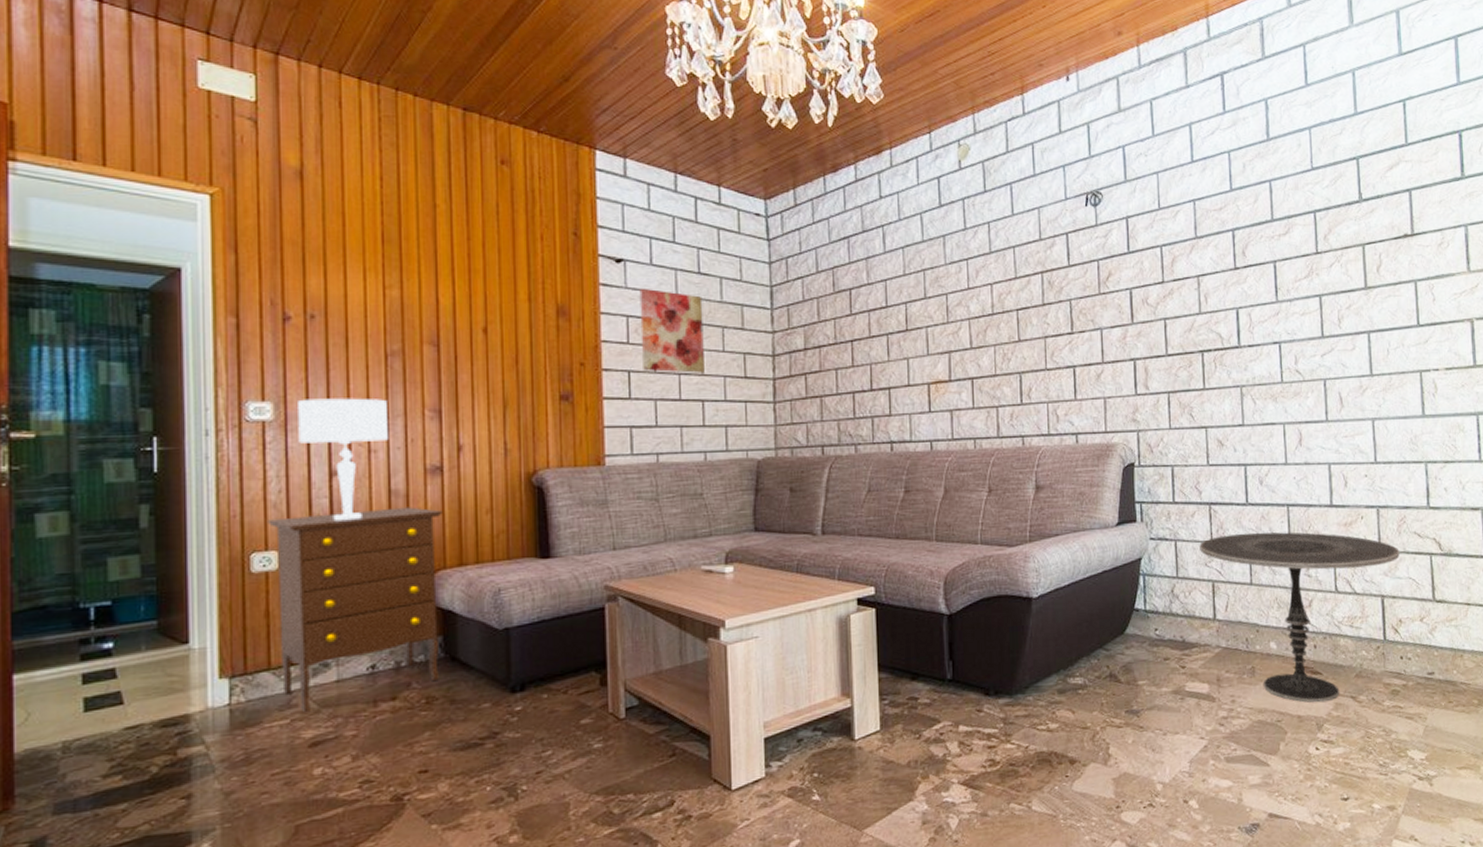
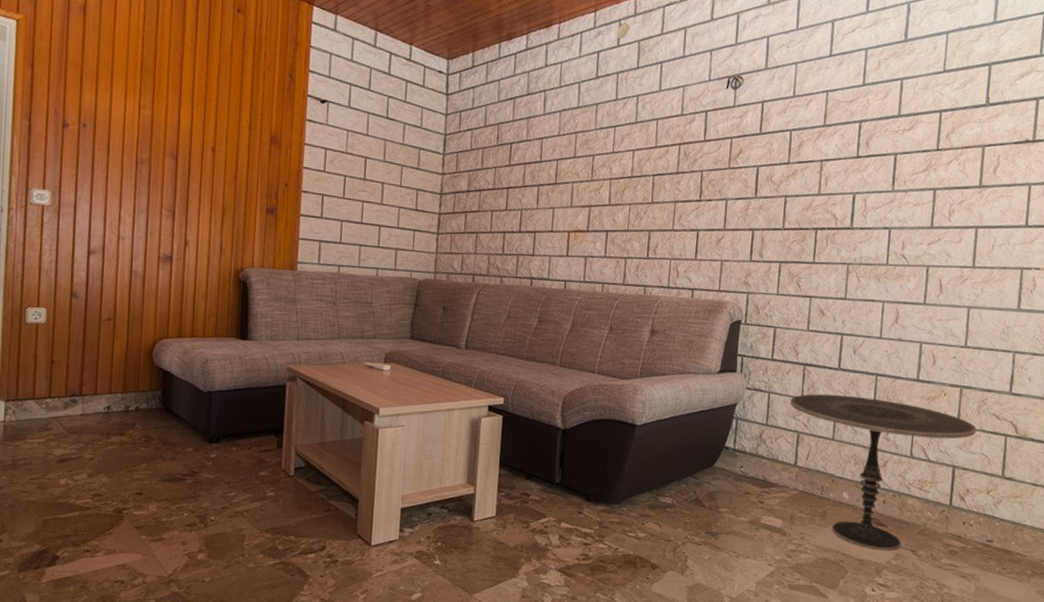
dresser: present [266,507,443,713] -> none [40,283,169,436]
table lamp: present [298,398,389,520] -> none [67,191,135,291]
wall art: present [639,288,704,373] -> none [334,126,388,203]

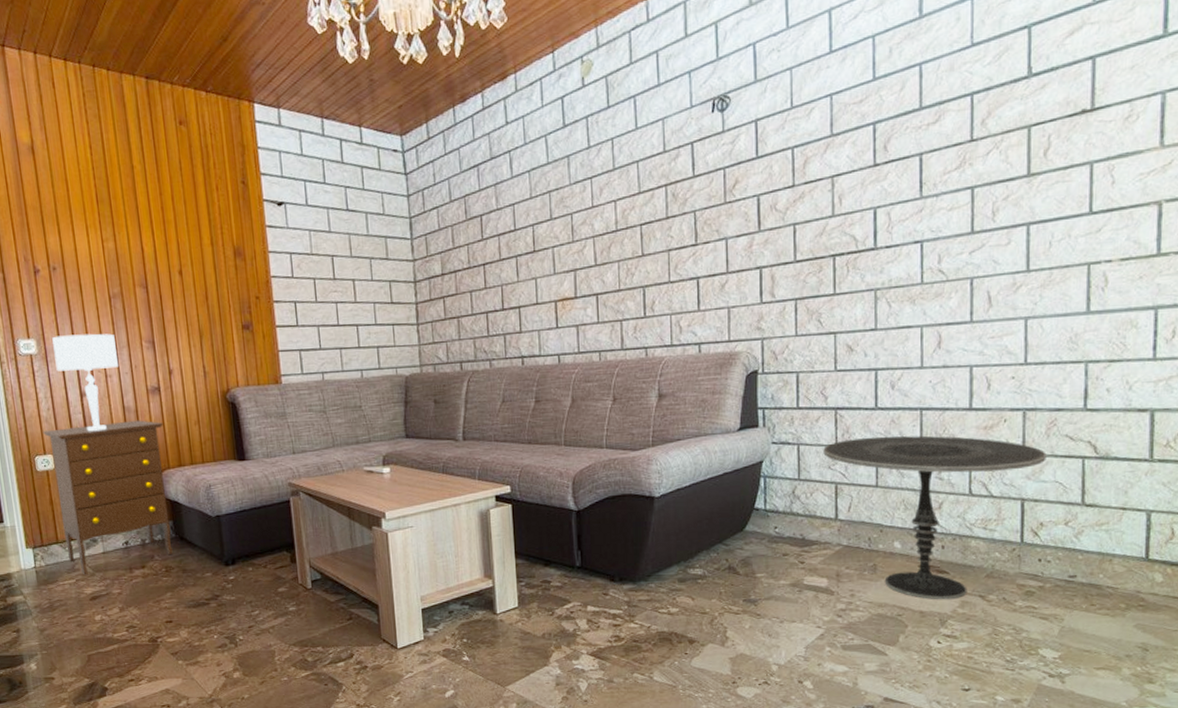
dresser: none [40,283,169,436] -> present [42,420,173,575]
table lamp: none [67,191,135,291] -> present [52,333,119,431]

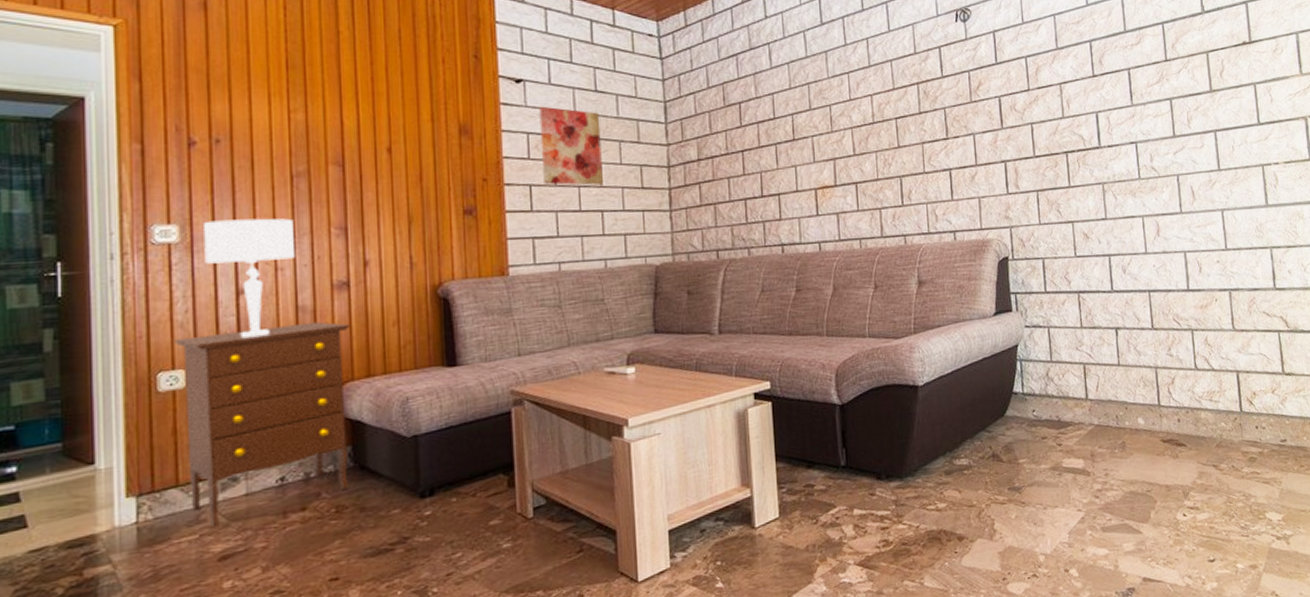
wall art: none [299,227,357,302] -> present [539,106,603,186]
side table: present [823,435,1047,600] -> none [1070,315,1251,473]

